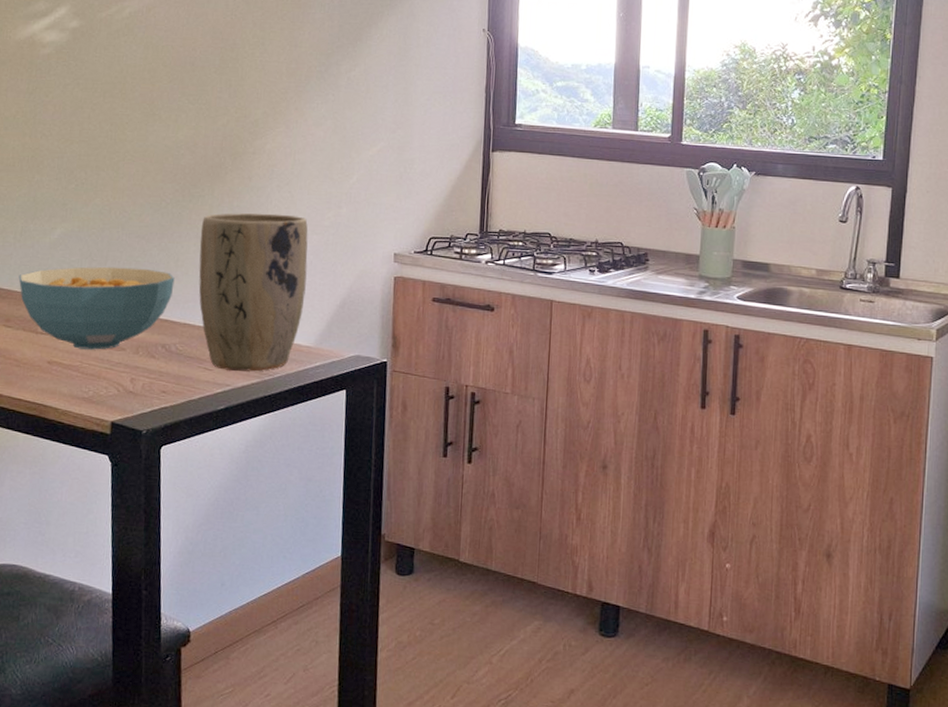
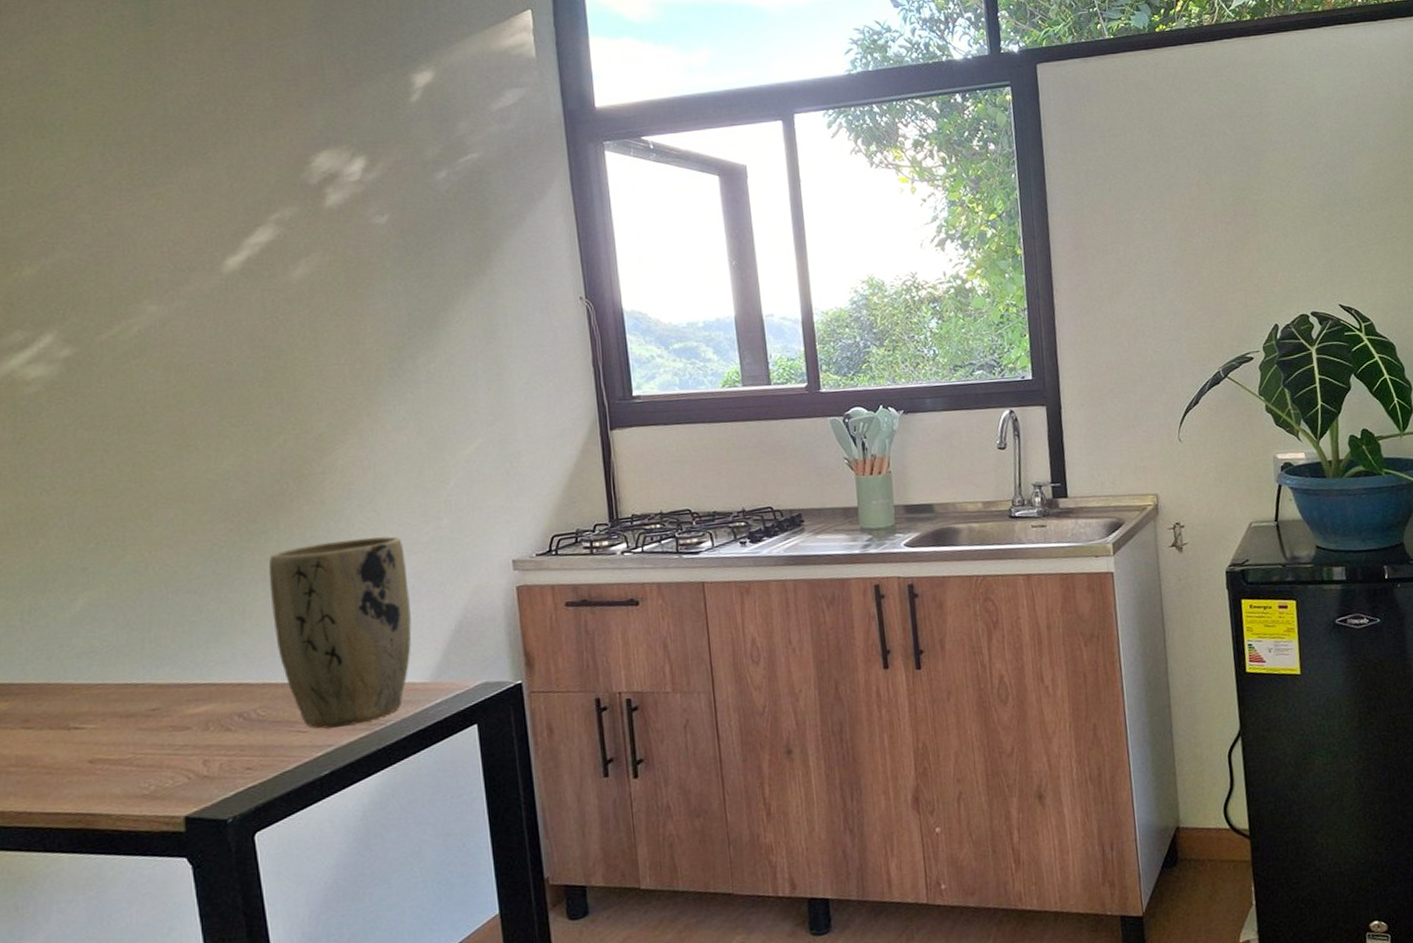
cereal bowl: present [18,266,175,350] -> none [34,627,244,739]

